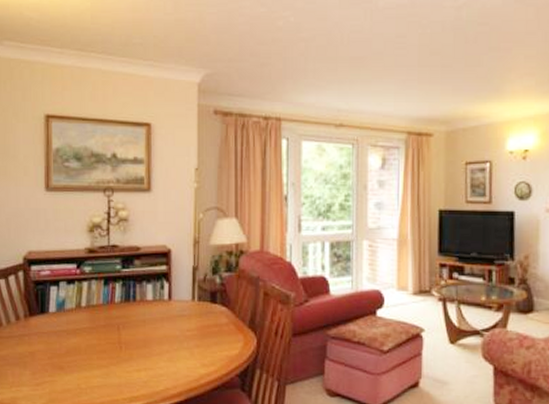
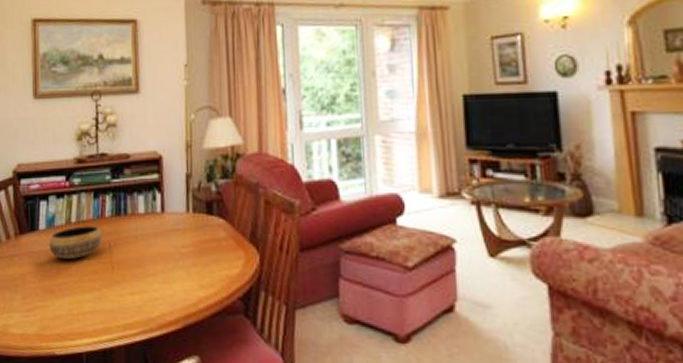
bowl: none [59,310,111,340] -> present [49,226,102,260]

